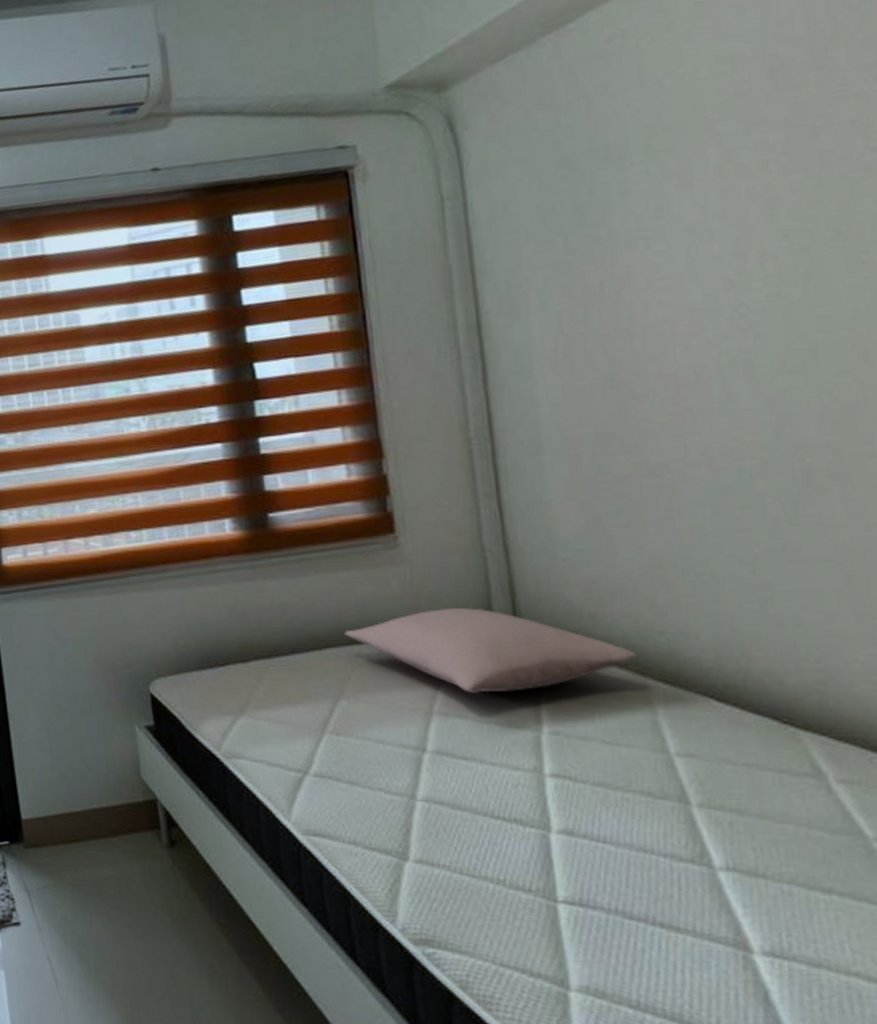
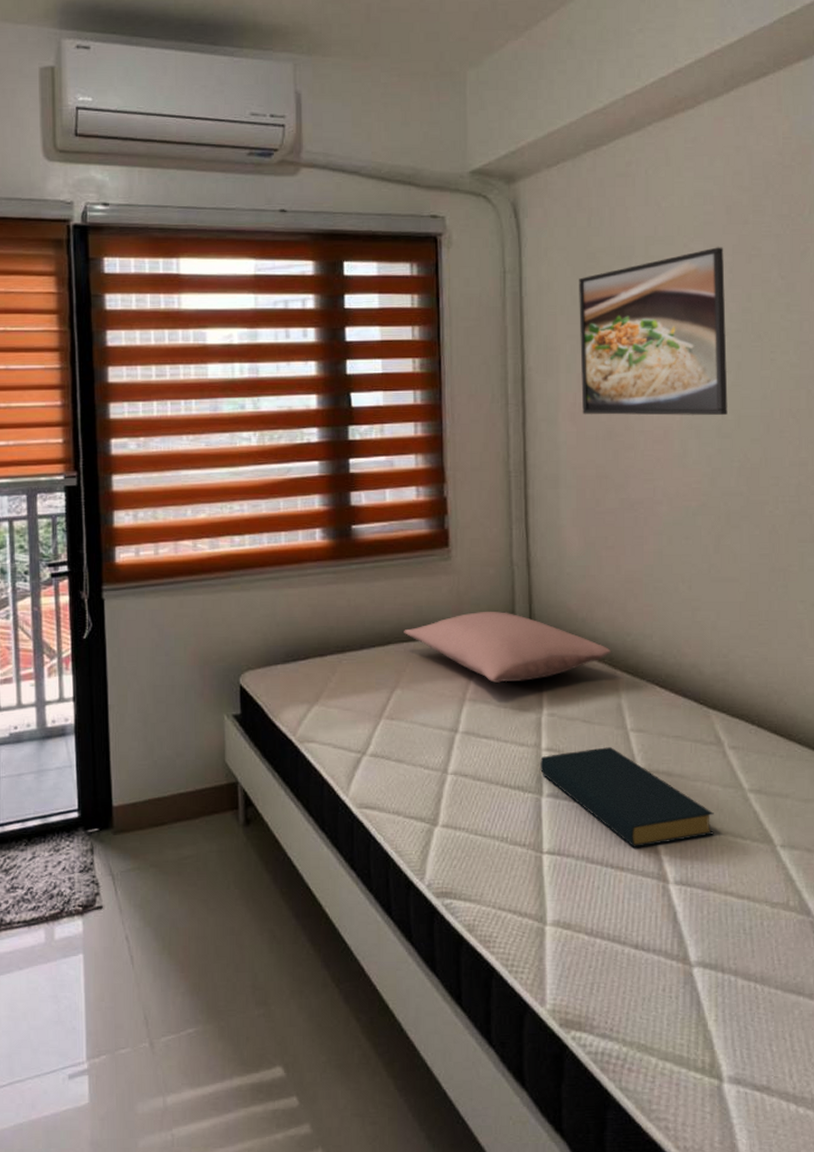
hardback book: none [544,775,823,904] -> present [540,747,715,847]
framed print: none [548,123,795,361] -> present [579,247,728,416]

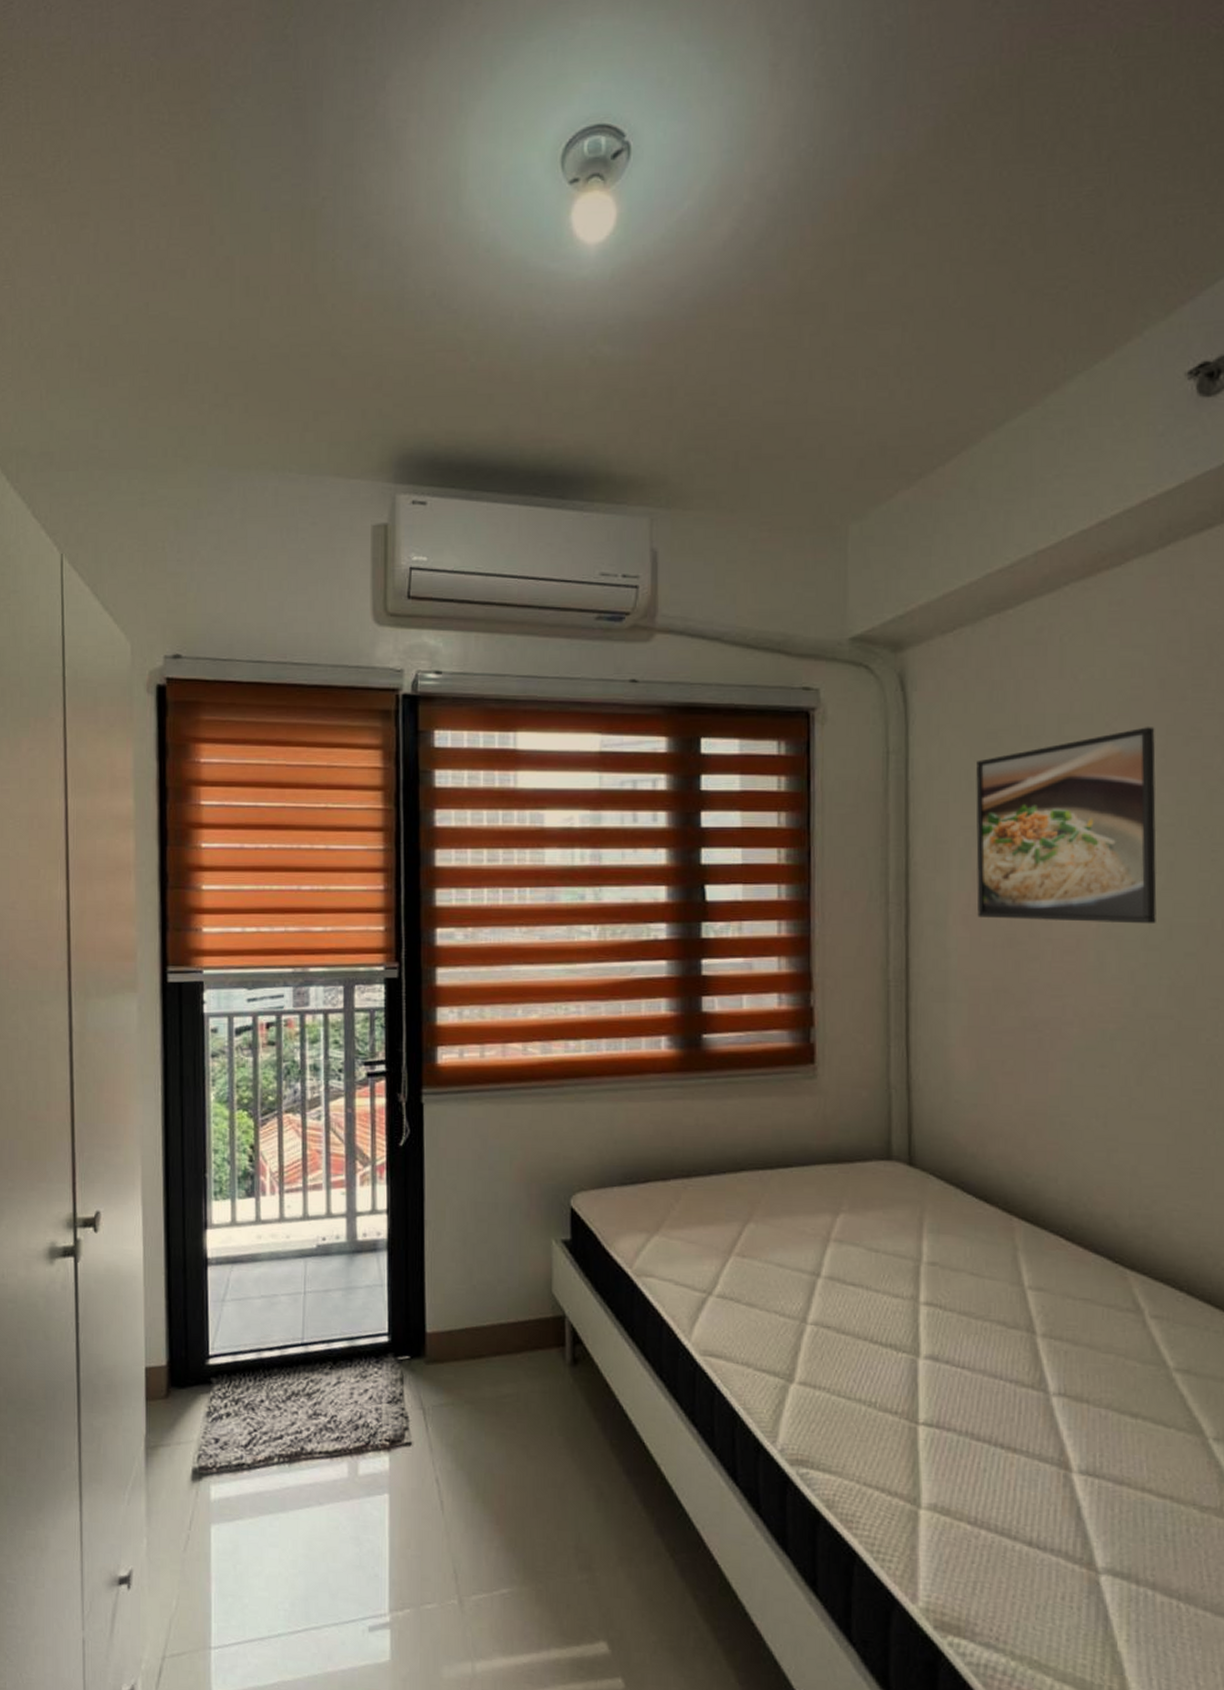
pillow: present [404,611,611,683] -> none [759,1139,1006,1223]
hardback book: present [540,747,715,847] -> none [917,1306,1131,1427]

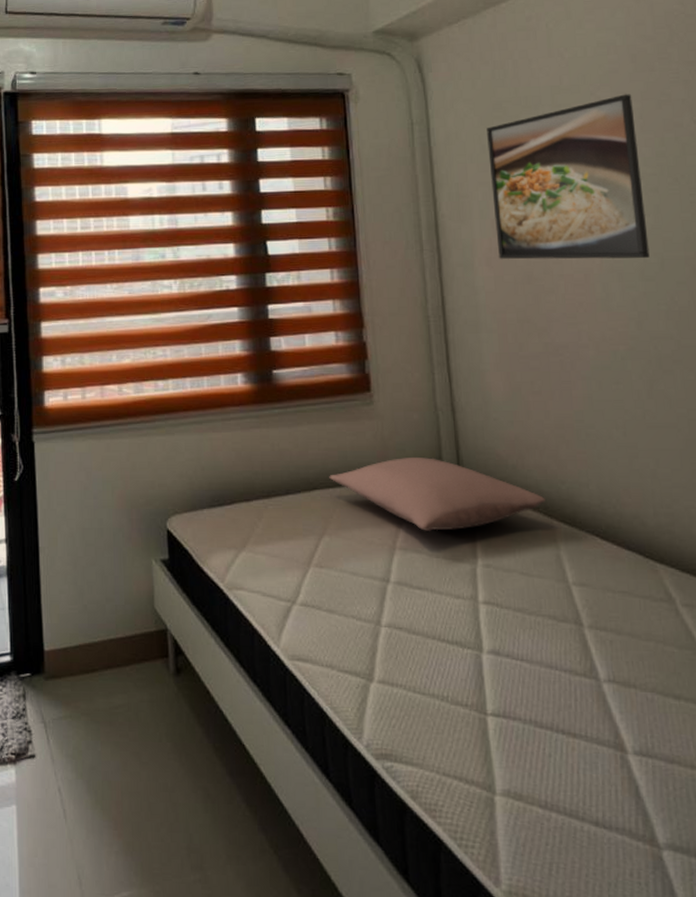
pillow: none [759,1139,1006,1223] -> present [329,456,546,531]

